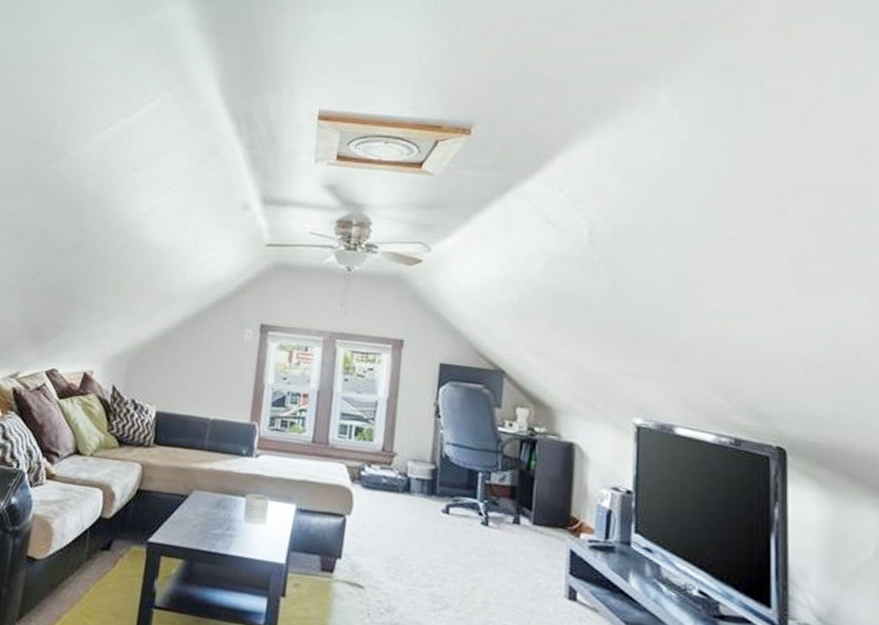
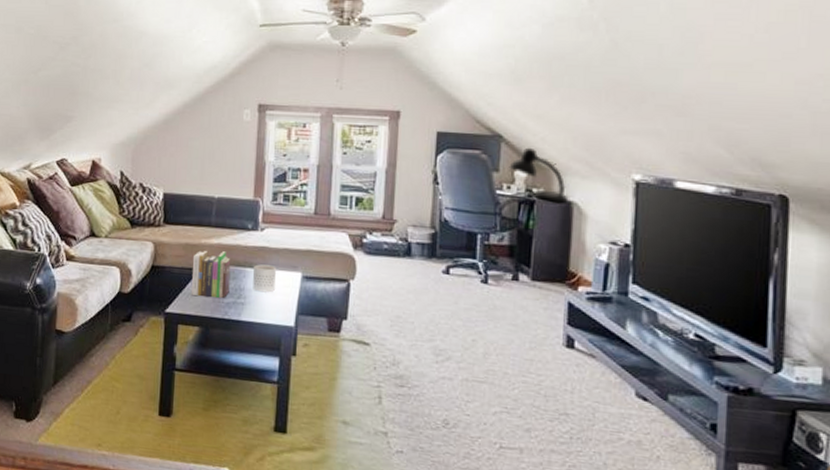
books: none [178,475,223,529] -> present [192,250,231,298]
desk lamp: none [511,384,571,446] -> present [509,147,569,204]

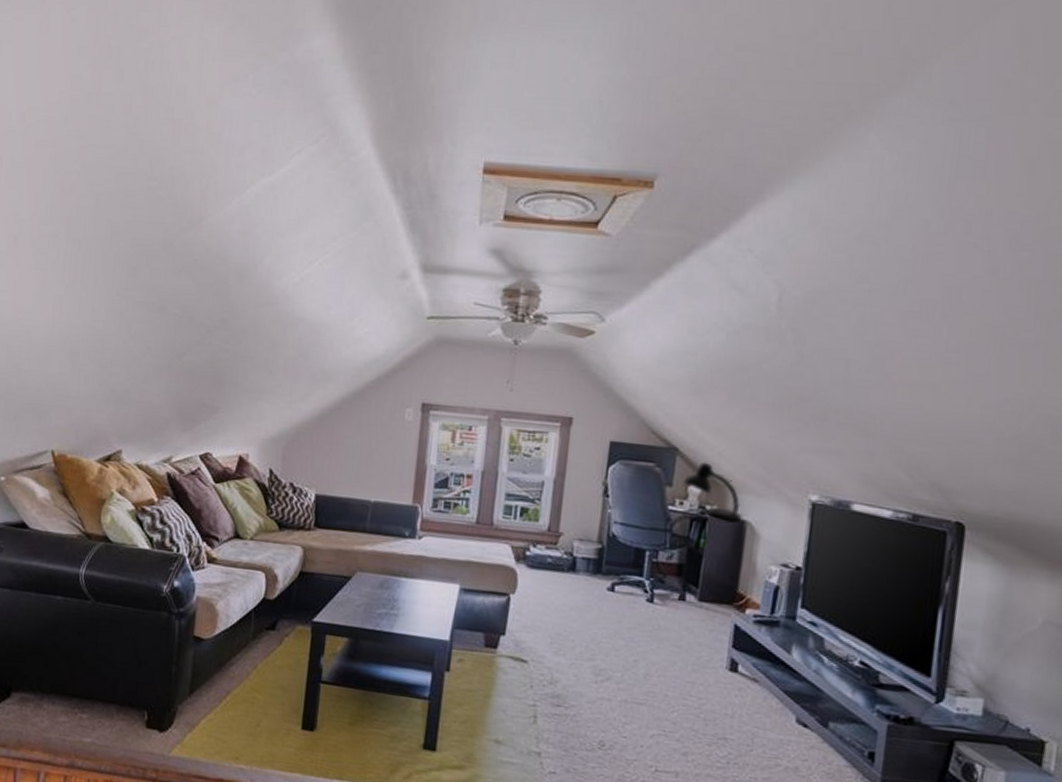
books: present [192,250,231,298] -> none [341,557,386,609]
mug: present [252,264,276,293] -> none [407,574,433,605]

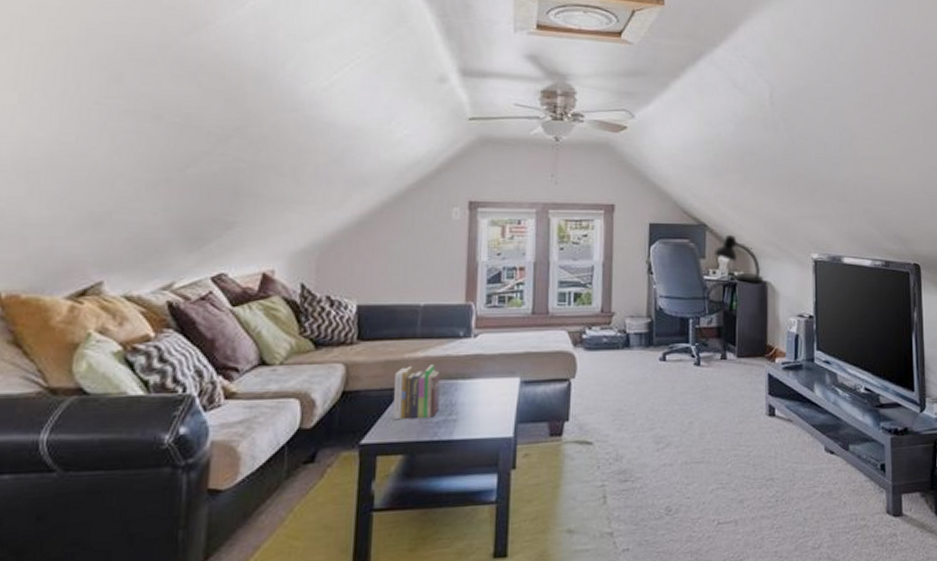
books: none [341,557,386,609] -> present [393,364,441,420]

